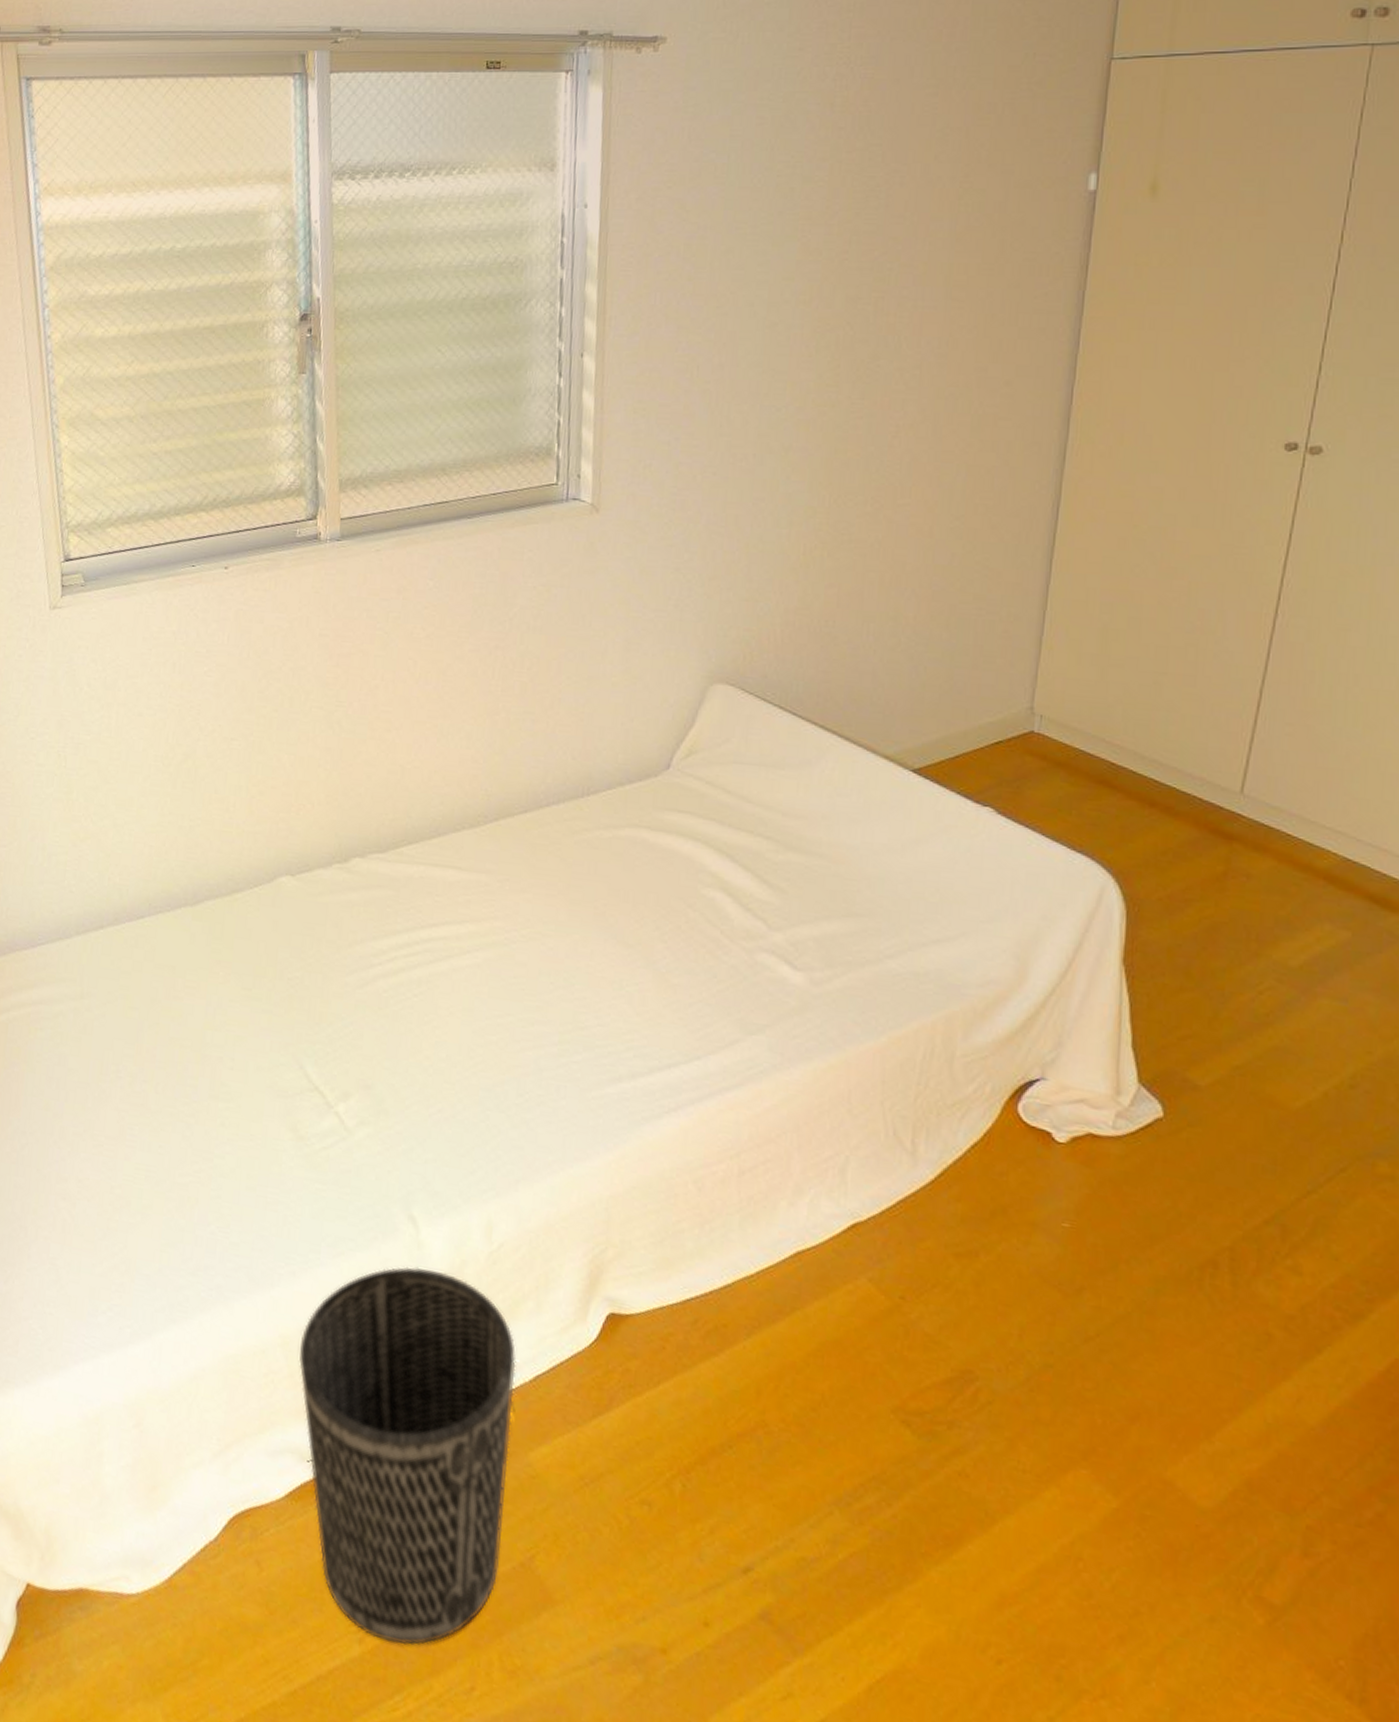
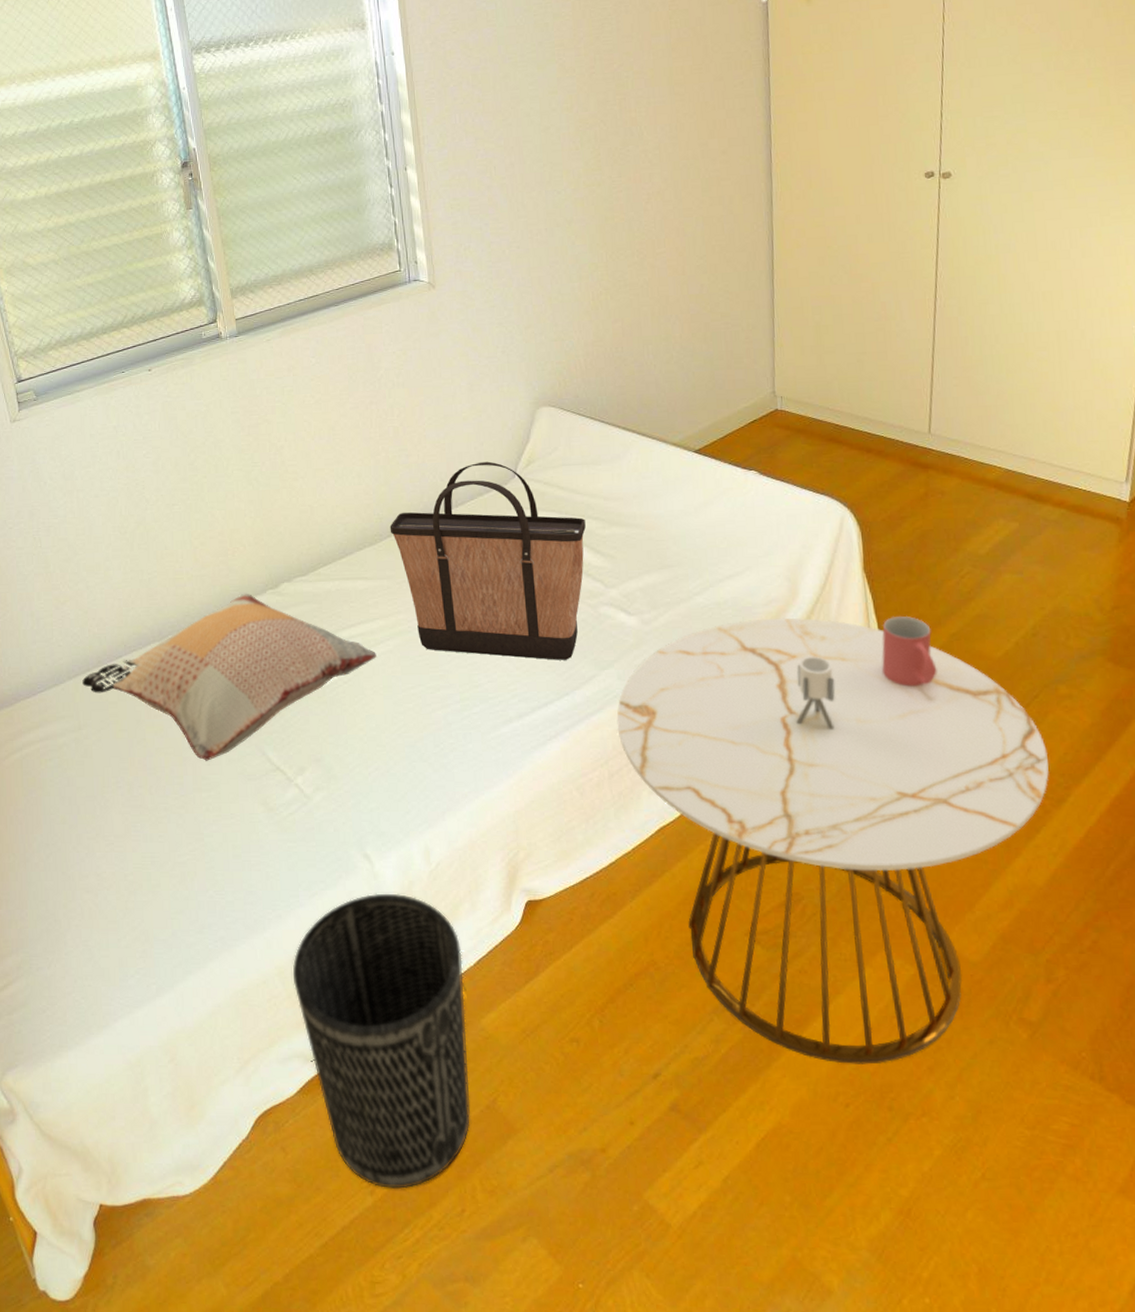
decorative pillow: none [92,862,460,1064] -> present [82,593,376,761]
shopping bag: none [498,742,754,1014] -> present [389,461,586,660]
side table: none [758,1001,1349,1618] -> present [616,618,1049,1064]
mug: none [1130,1030,1207,1129] -> present [882,615,937,687]

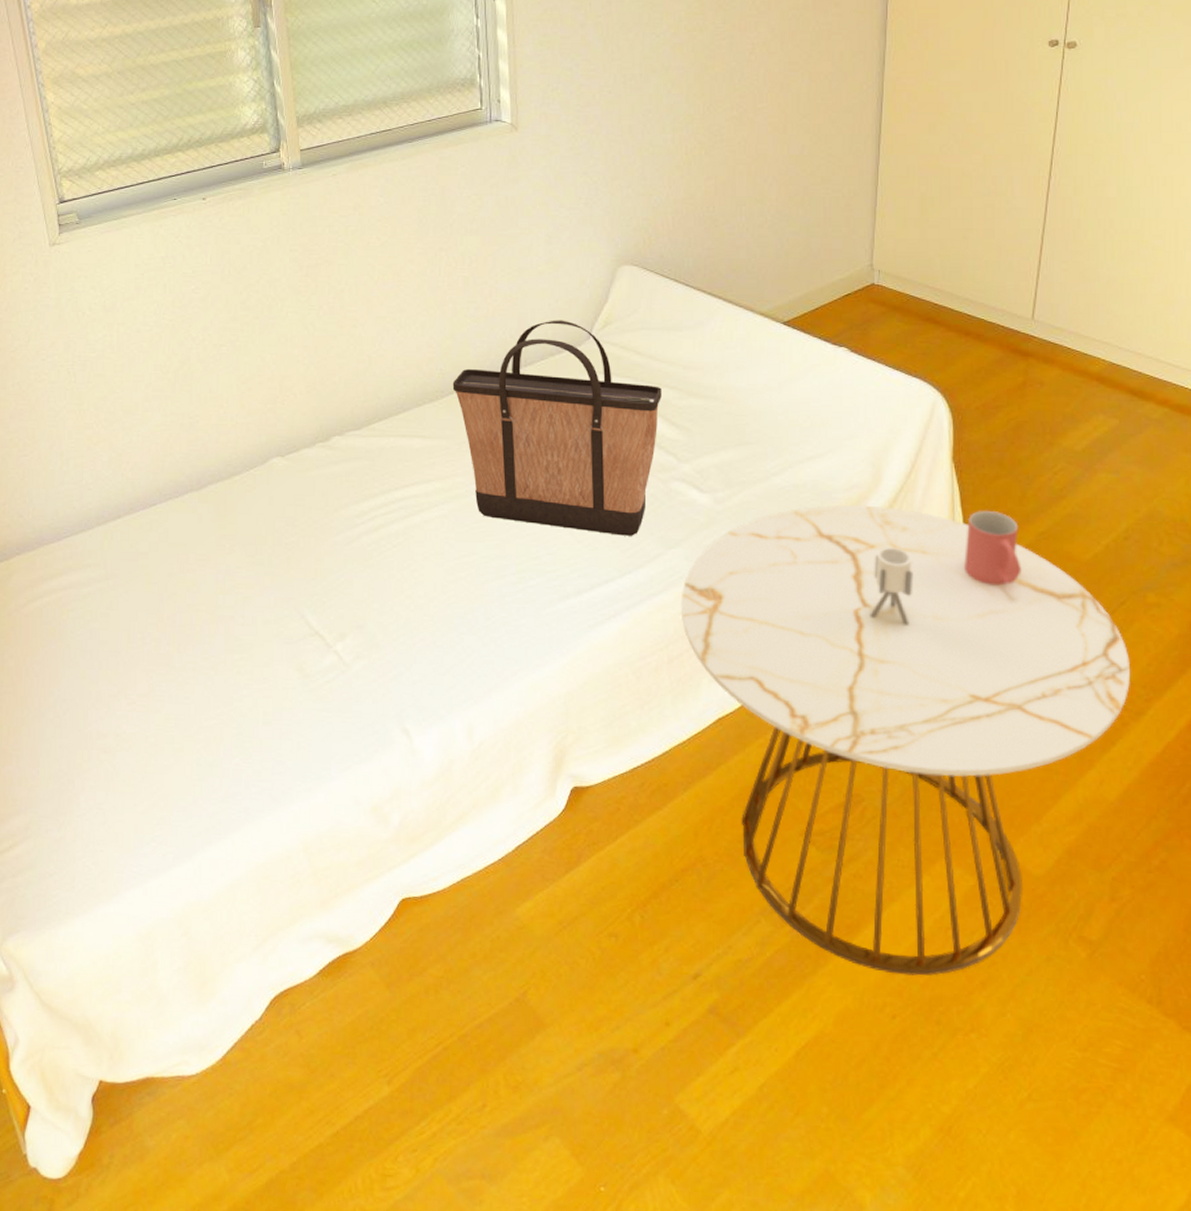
decorative pillow: present [82,593,376,761] -> none [112,444,430,621]
wastebasket: present [292,893,470,1189] -> none [319,770,500,1080]

